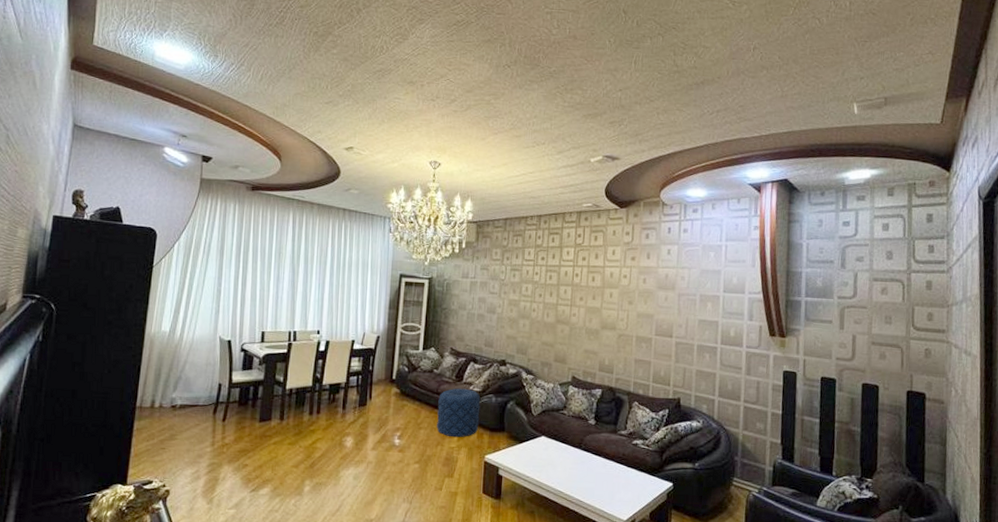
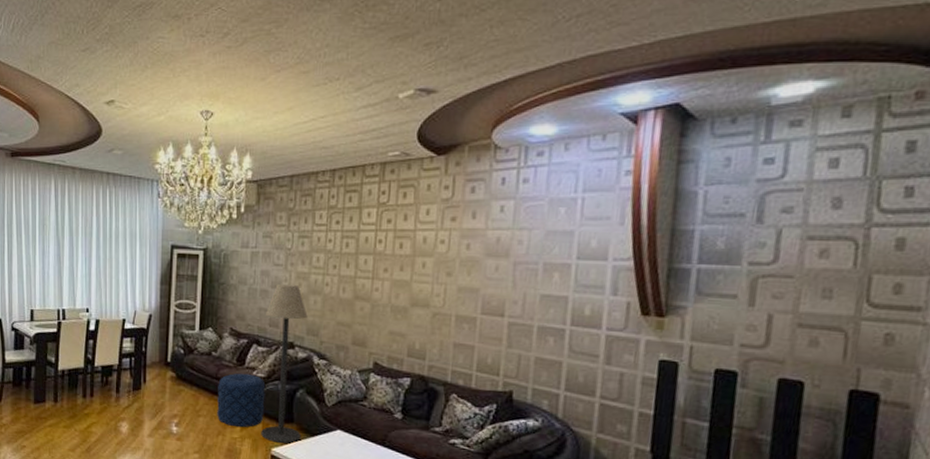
floor lamp: none [476,309,518,451] -> present [261,283,308,444]

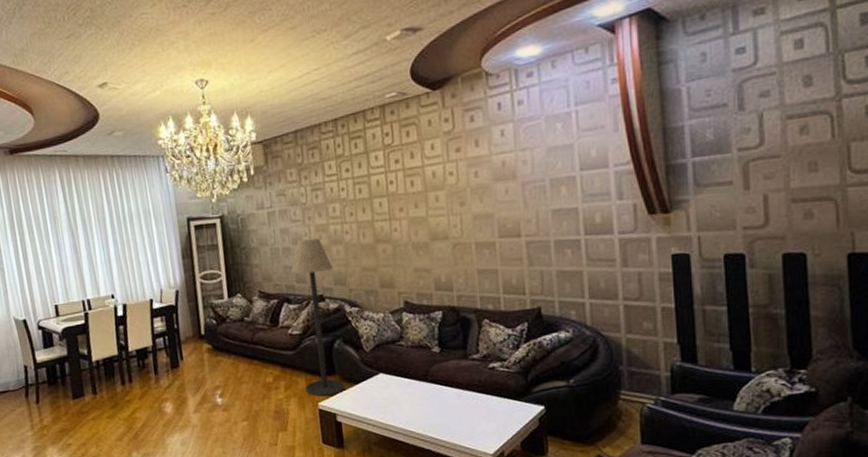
pouf: present [217,373,266,428] -> none [255,333,306,388]

